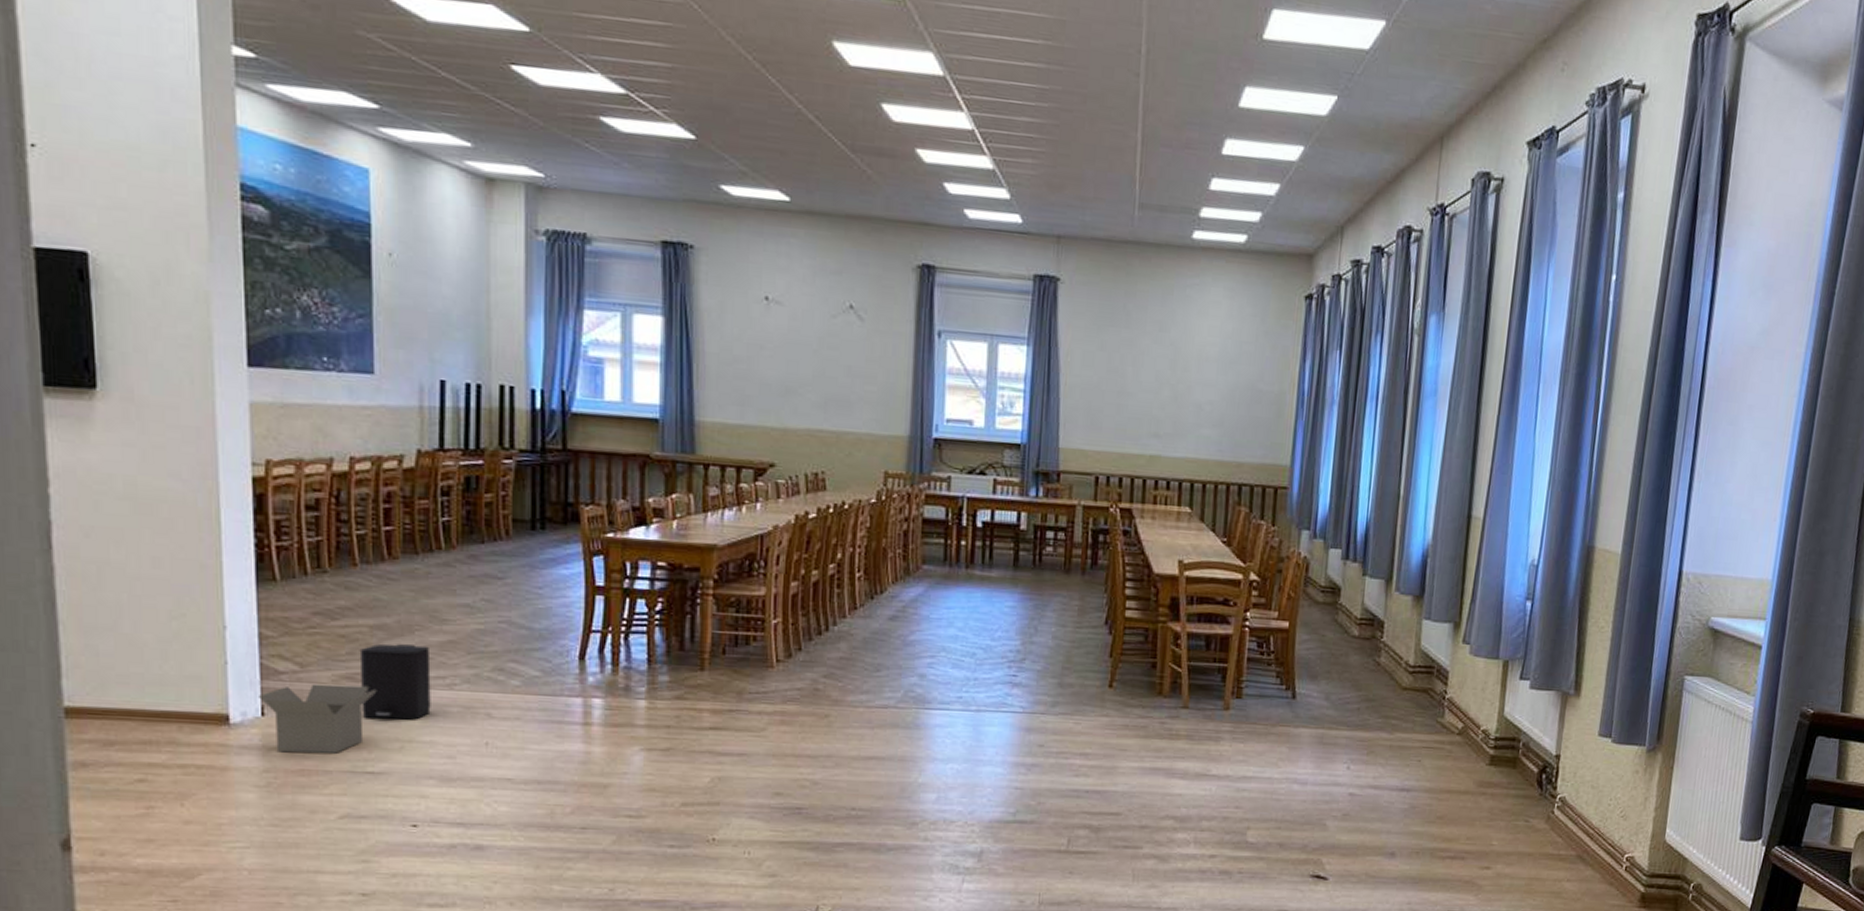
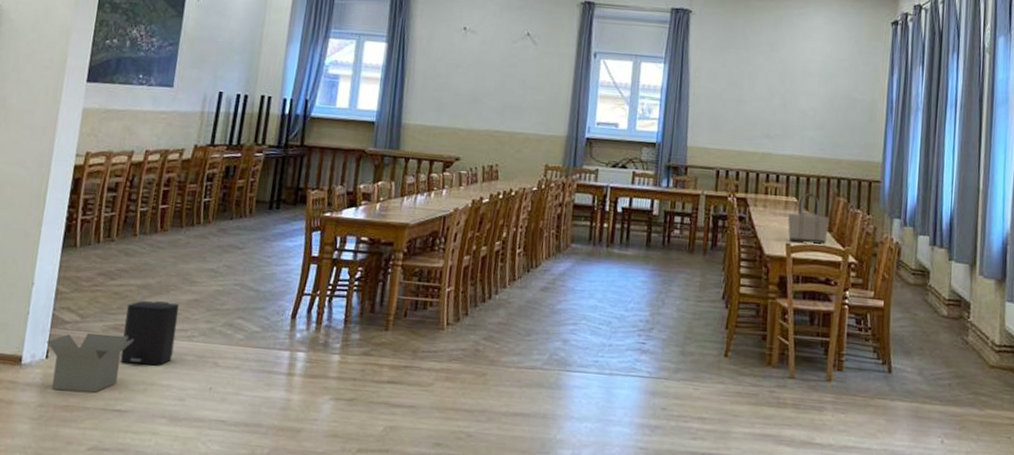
shopping bag: none [1180,502,1229,561] -> present [788,193,829,245]

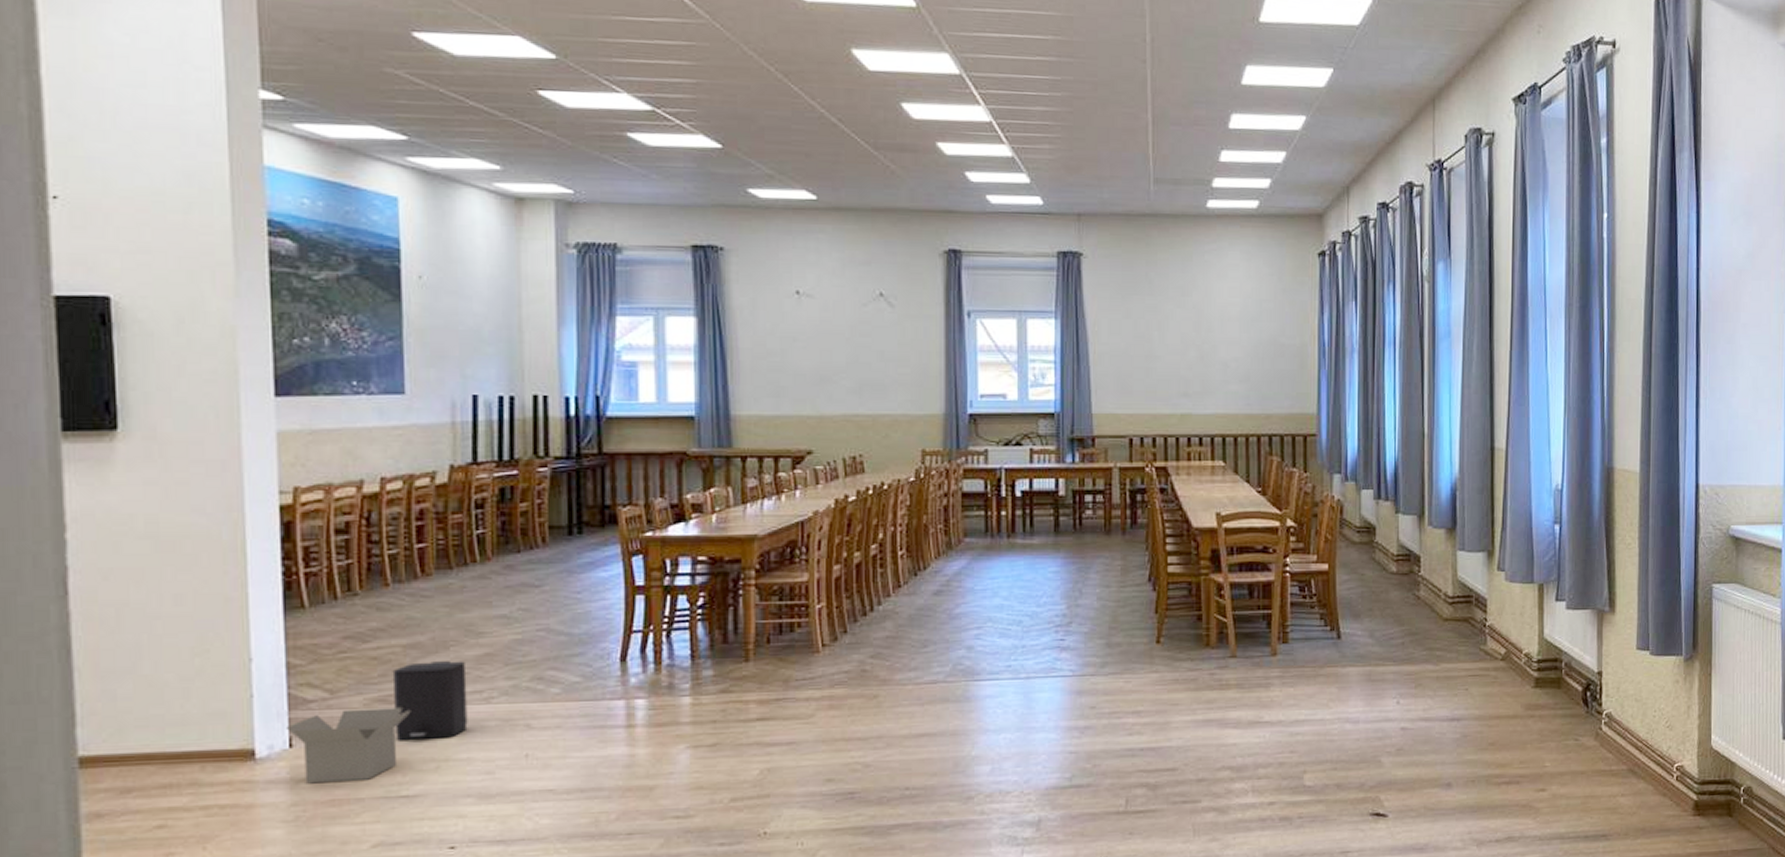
shopping bag: present [788,193,829,245] -> none [1216,455,1262,511]

